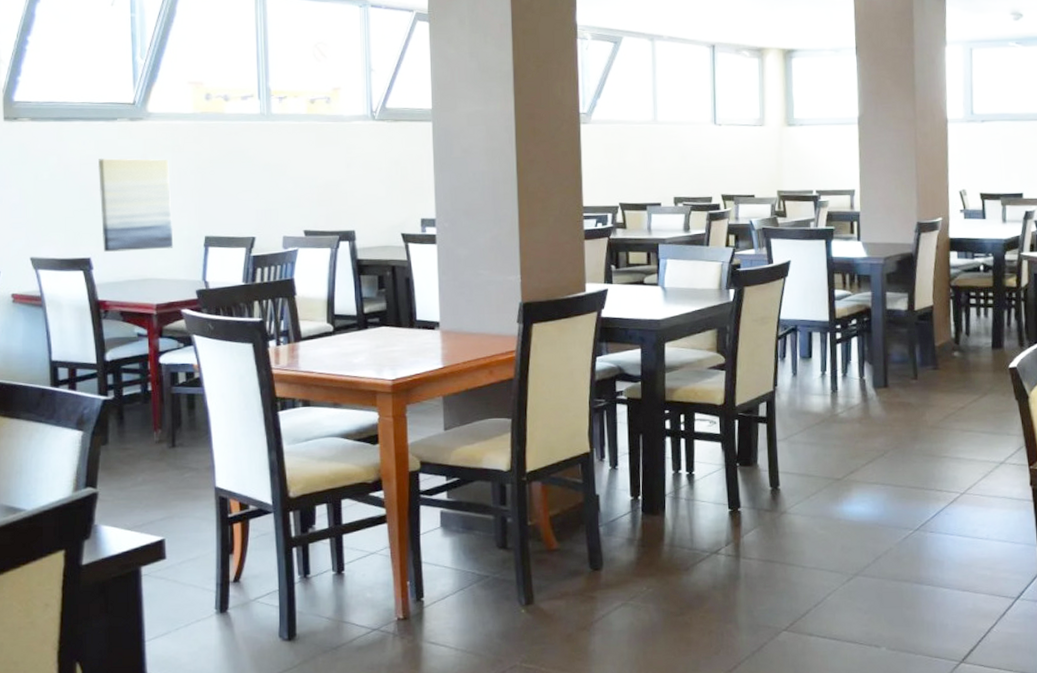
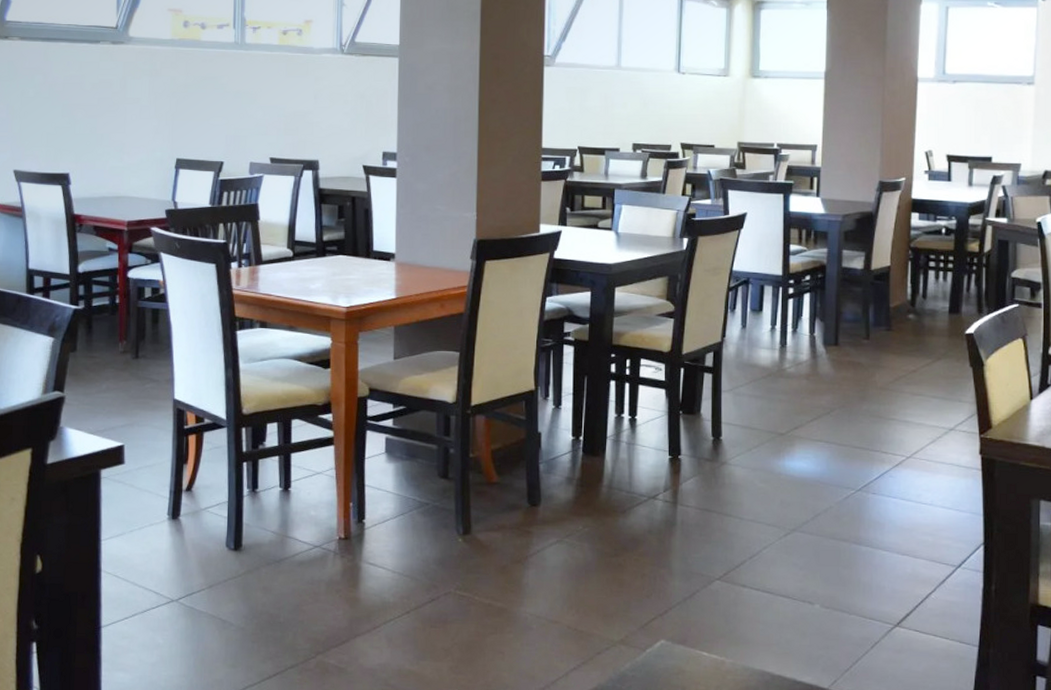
wall art: present [97,158,174,253] -> none [80,79,147,170]

